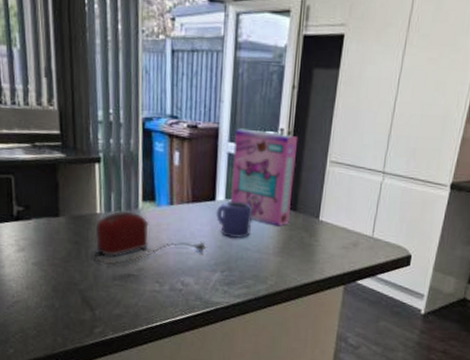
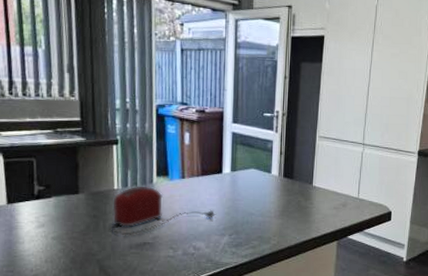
mug: present [215,200,252,239] -> none [222,172,255,205]
cereal box: present [230,128,299,227] -> none [235,112,292,193]

